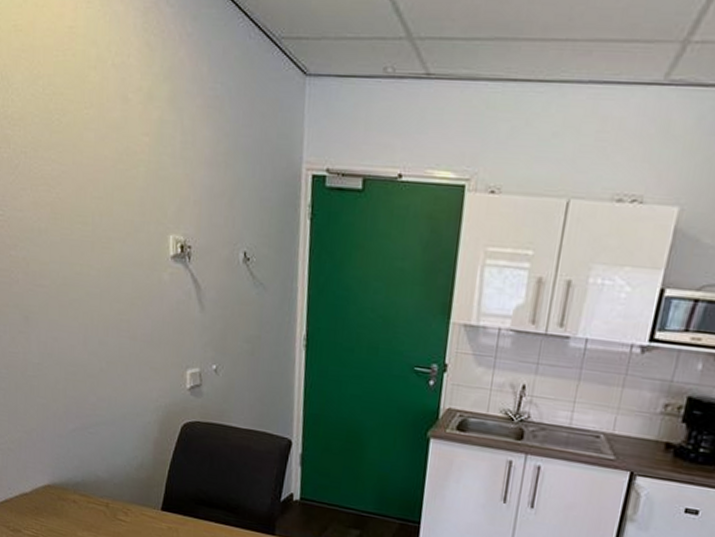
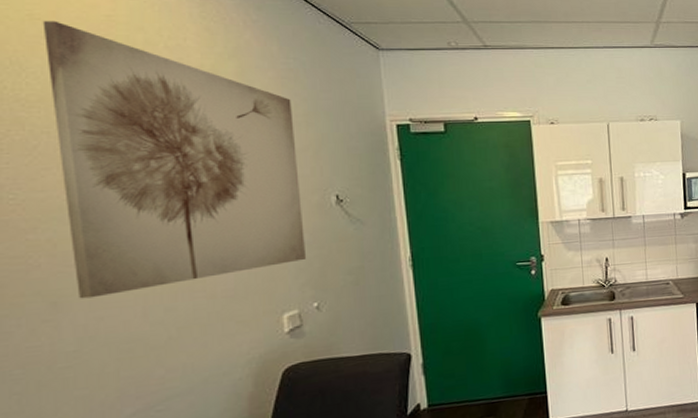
wall art: none [23,32,214,319] -> present [42,20,307,299]

